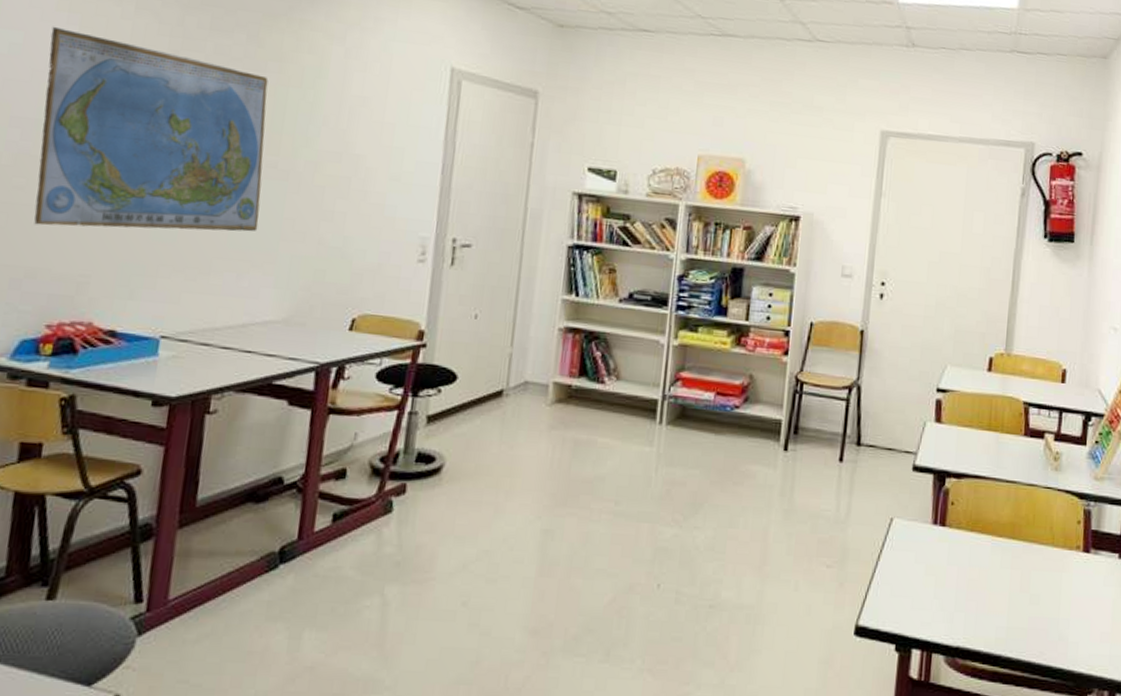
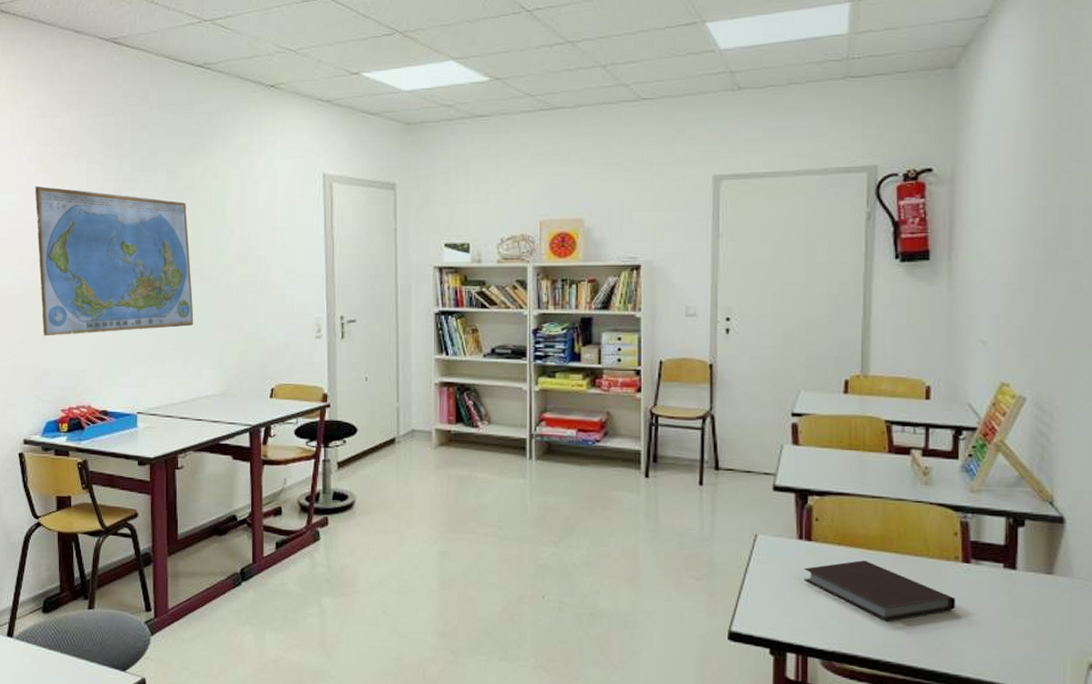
notebook: none [934,548,1075,614] -> present [803,560,956,621]

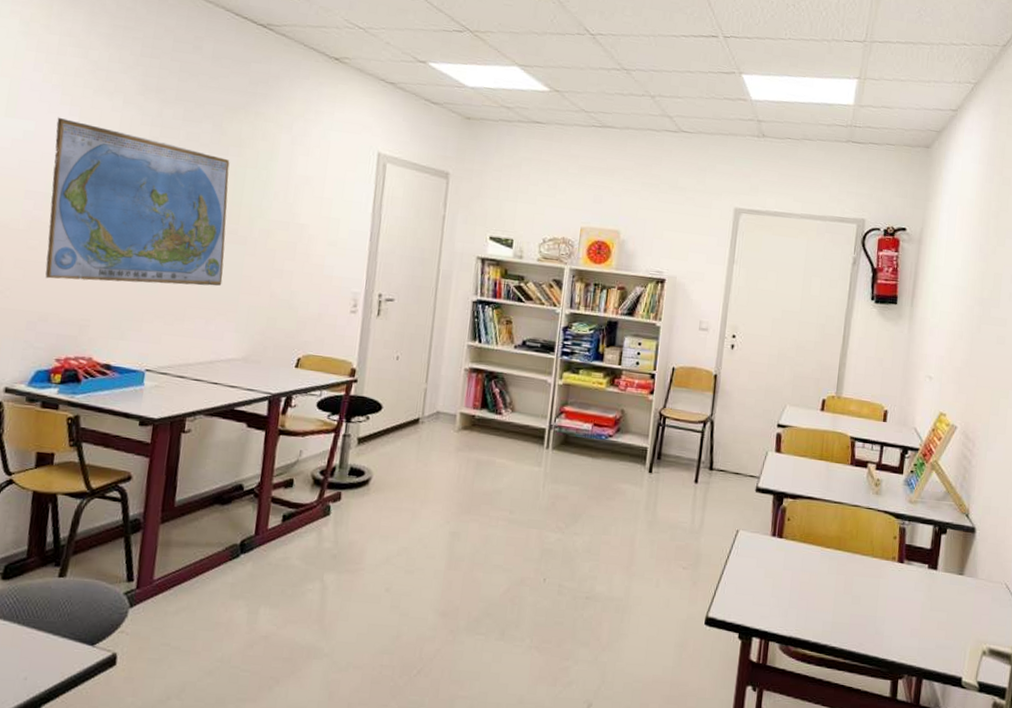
notebook: present [803,560,956,621] -> none [772,557,890,611]

